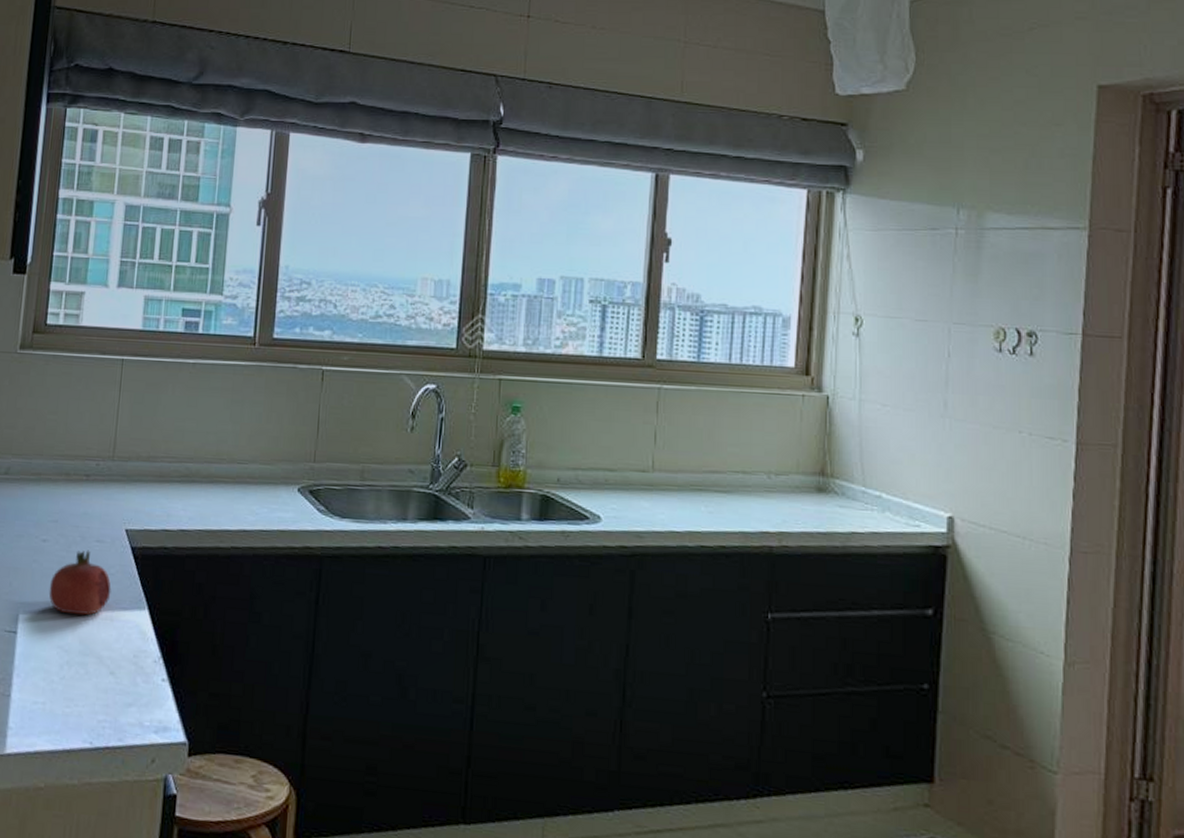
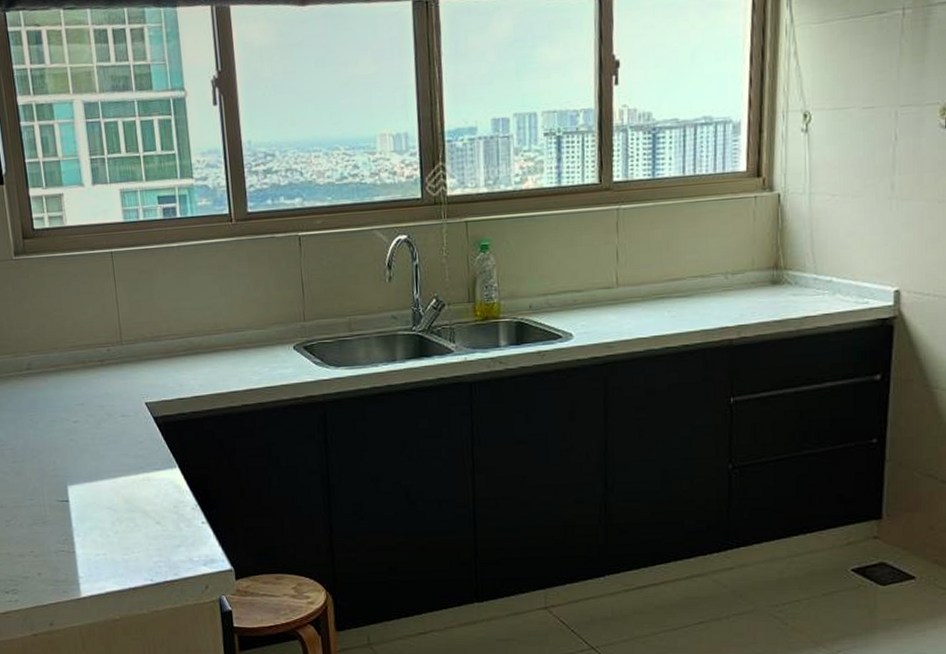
fruit: present [48,550,112,616] -> none [88,425,144,480]

